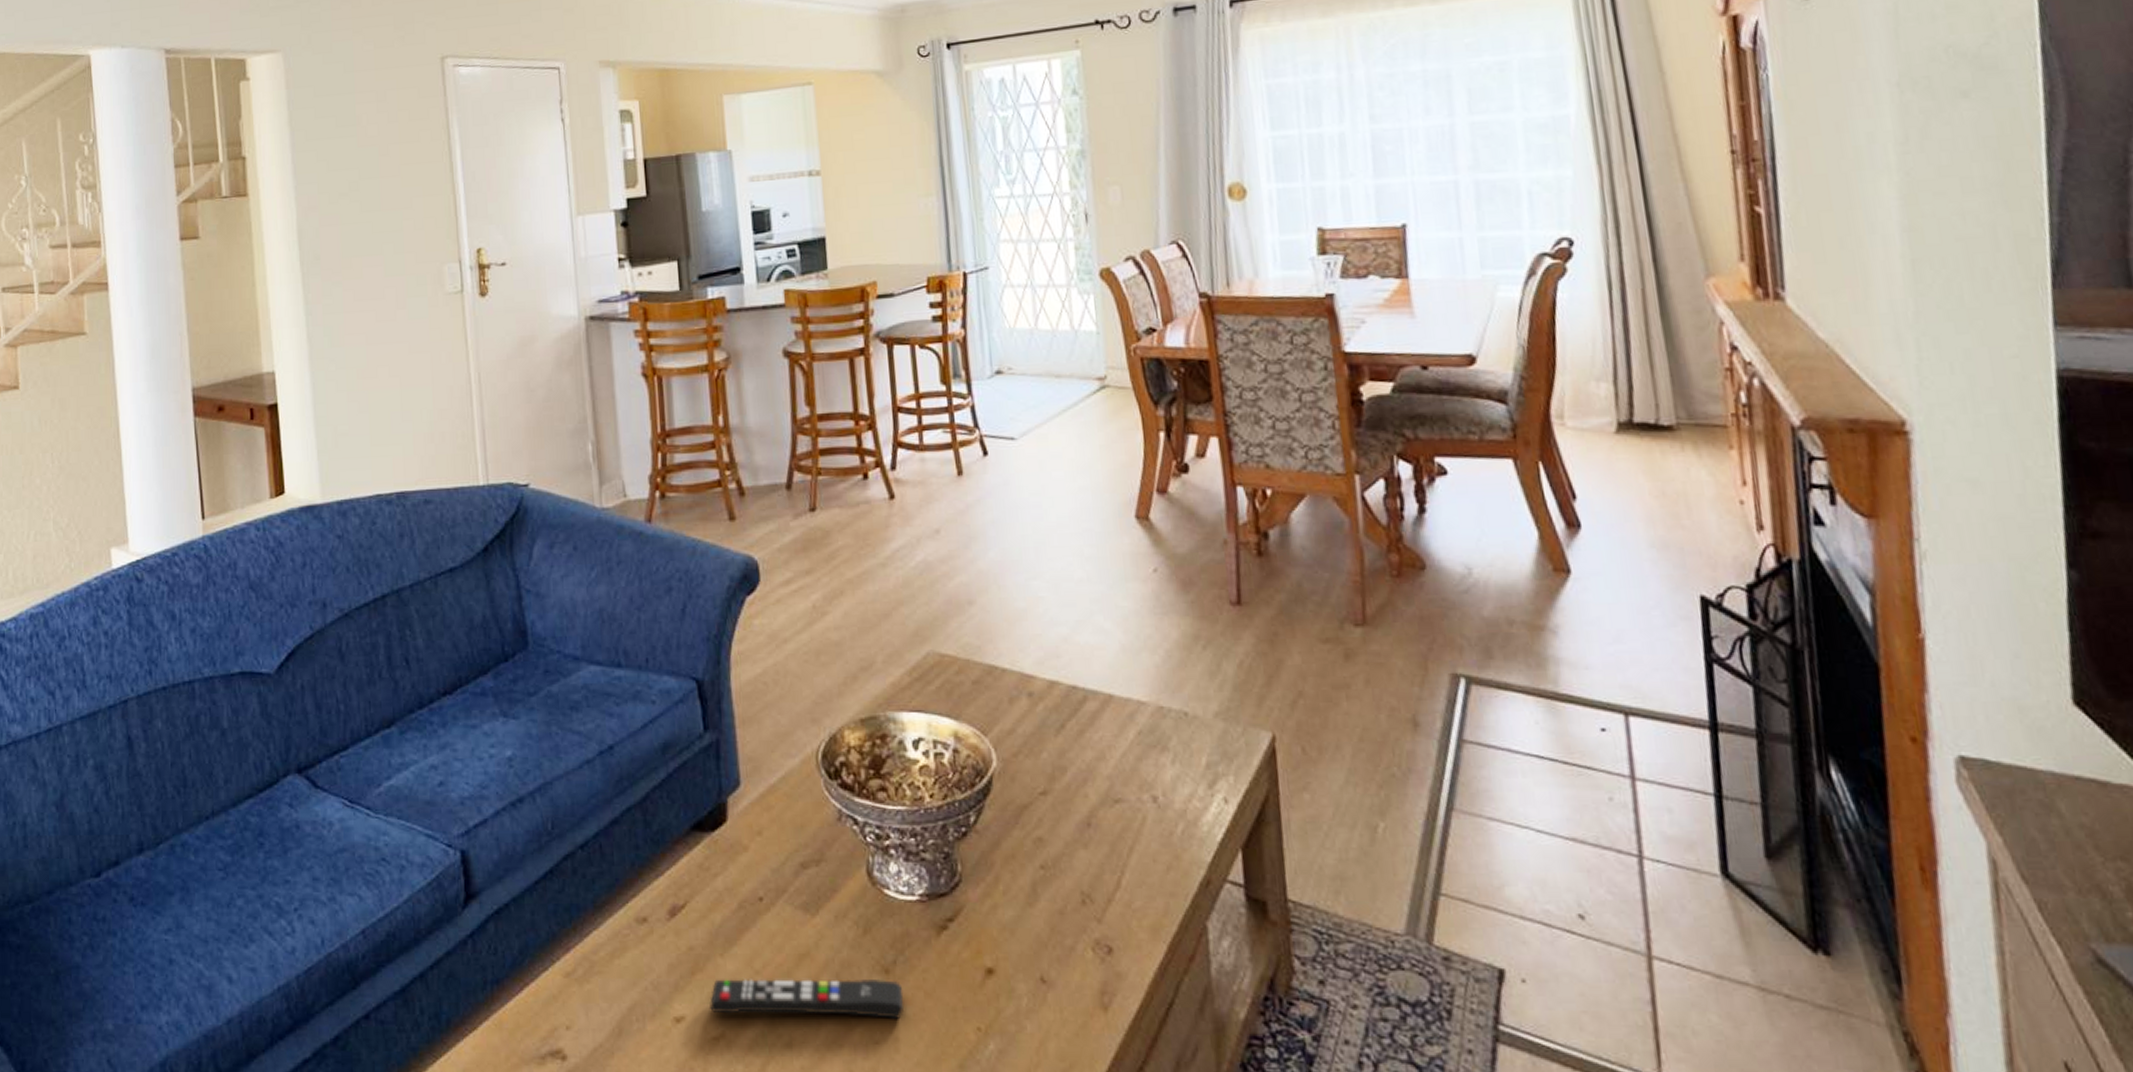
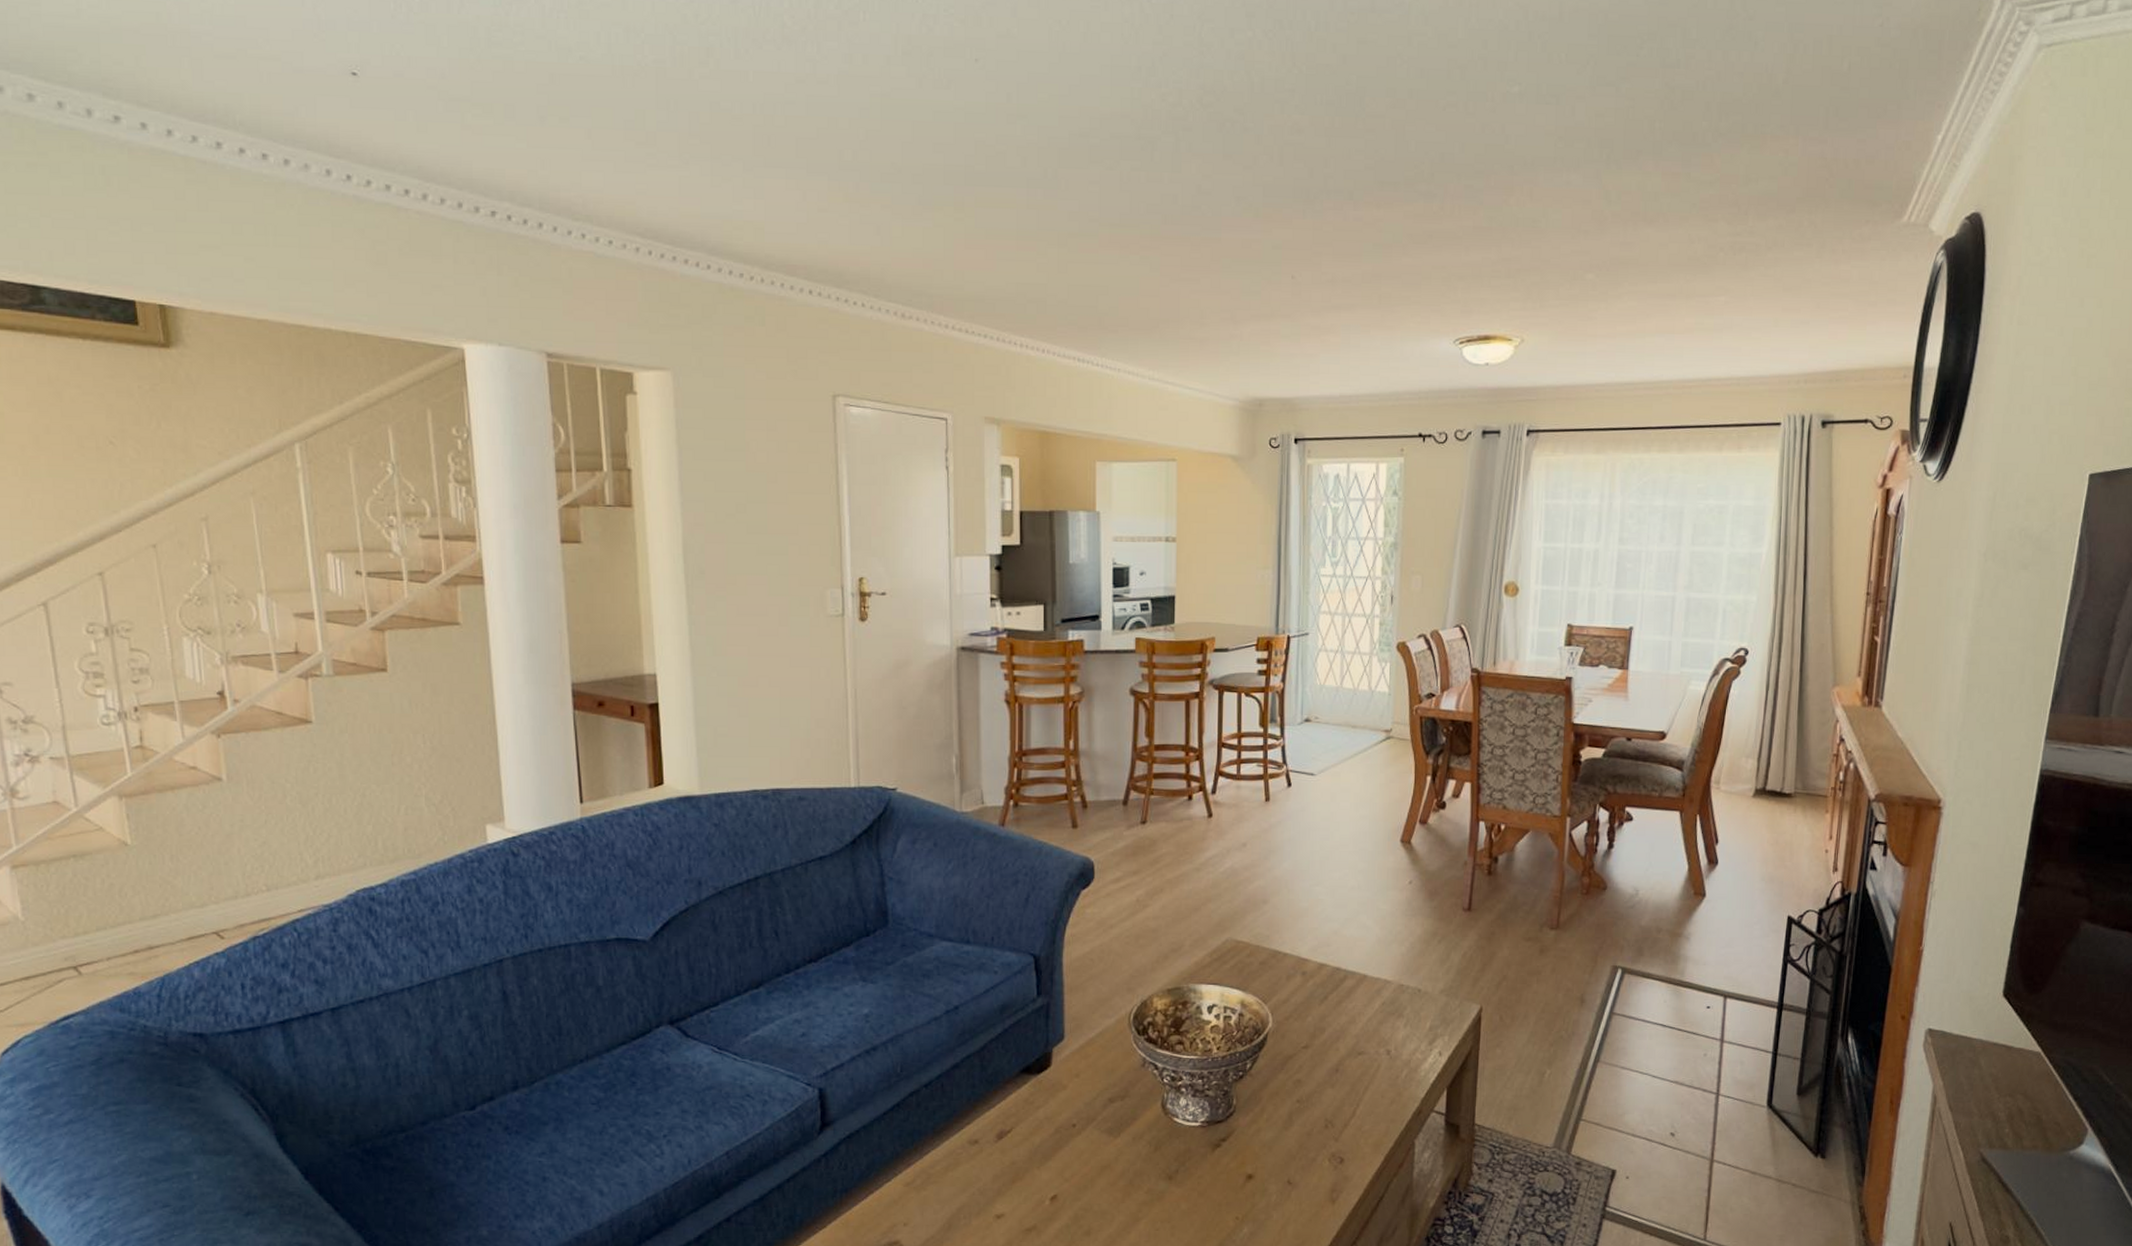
remote control: present [709,979,904,1019] -> none [1026,1184,1182,1212]

